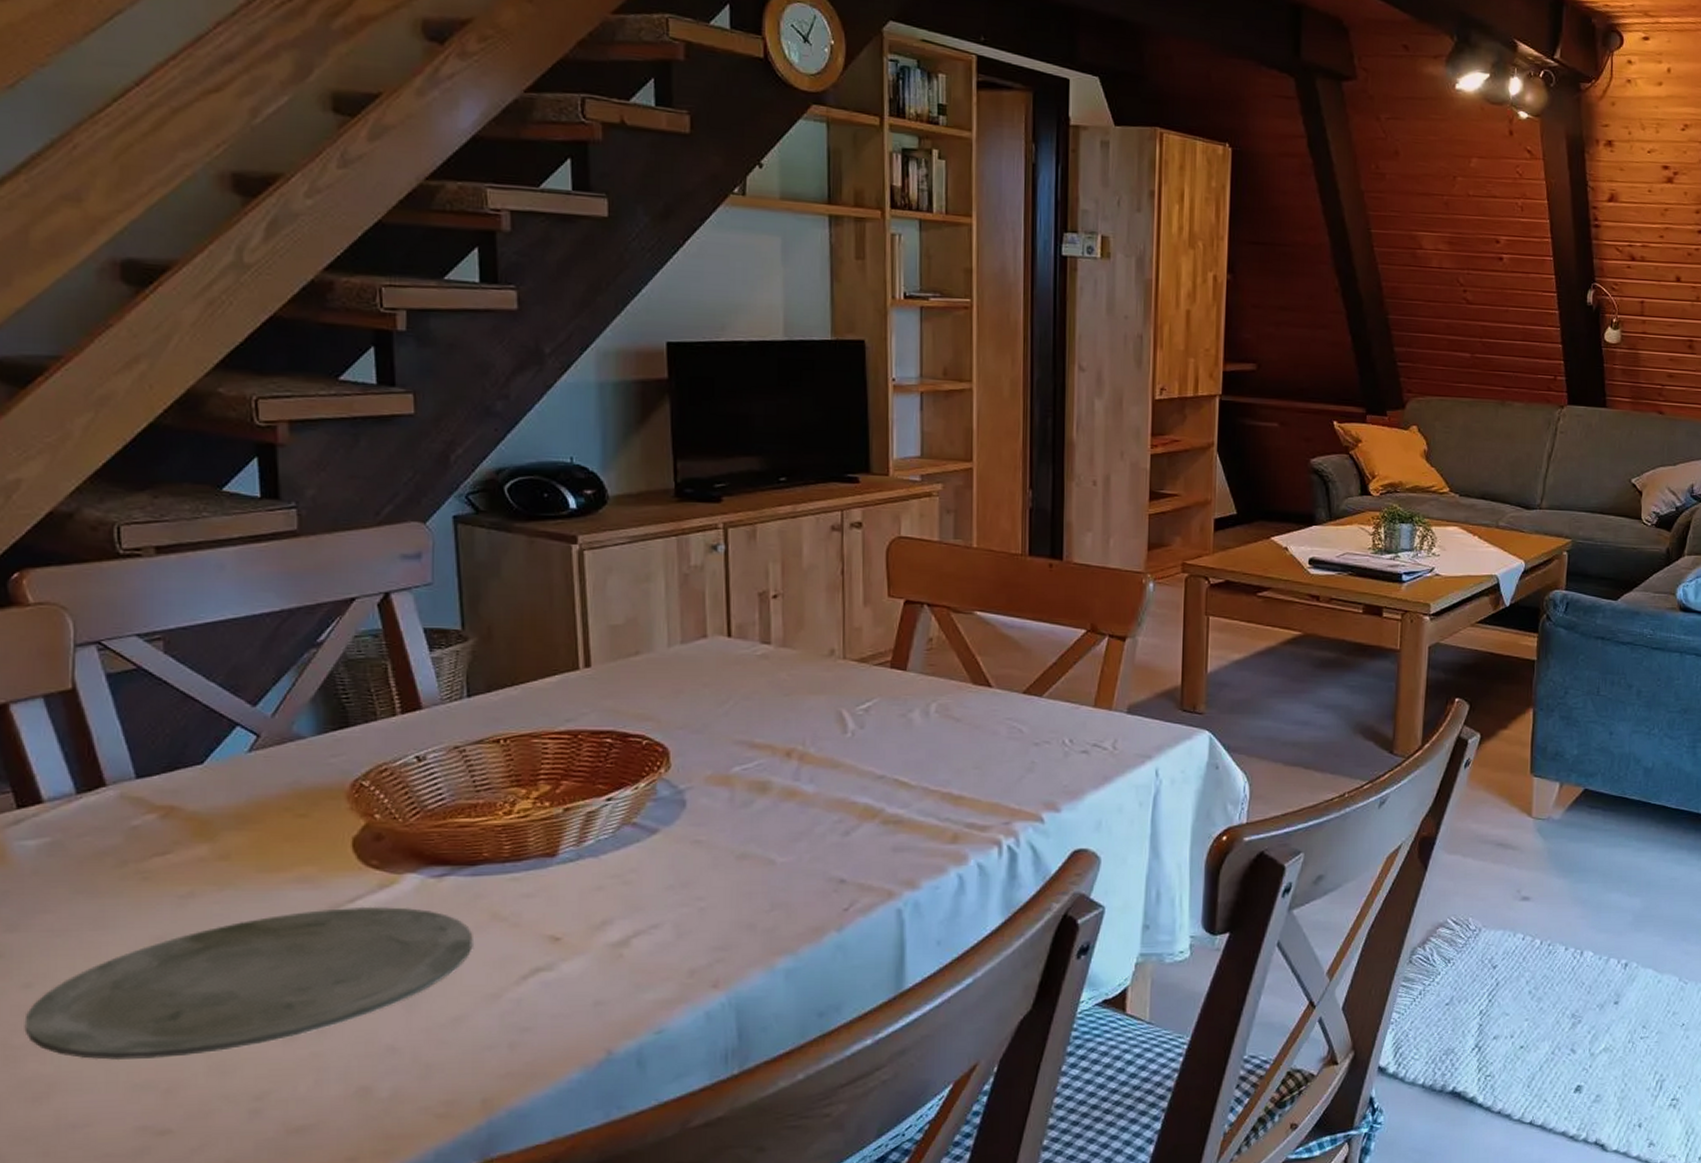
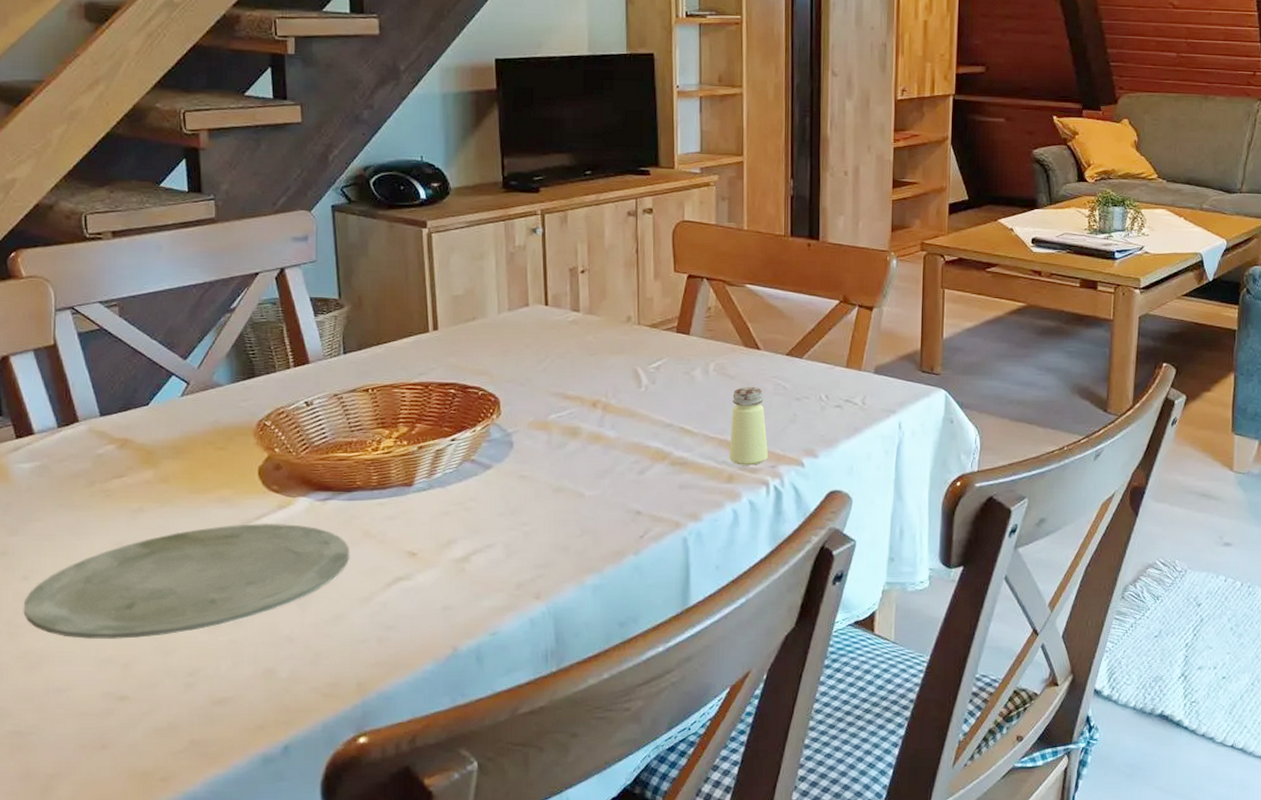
saltshaker: none [953,730,1002,823] -> present [729,386,769,466]

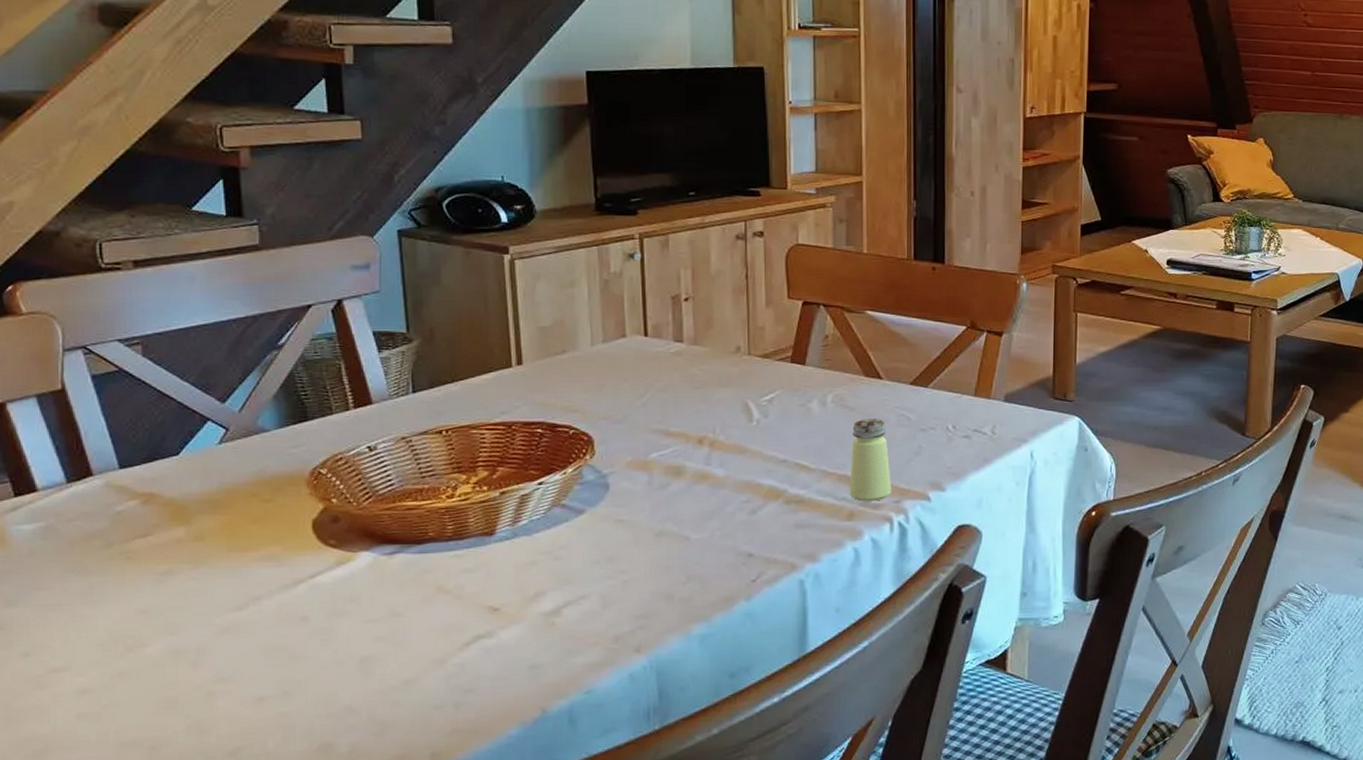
plate: present [23,523,350,640] -> none [24,581,421,722]

